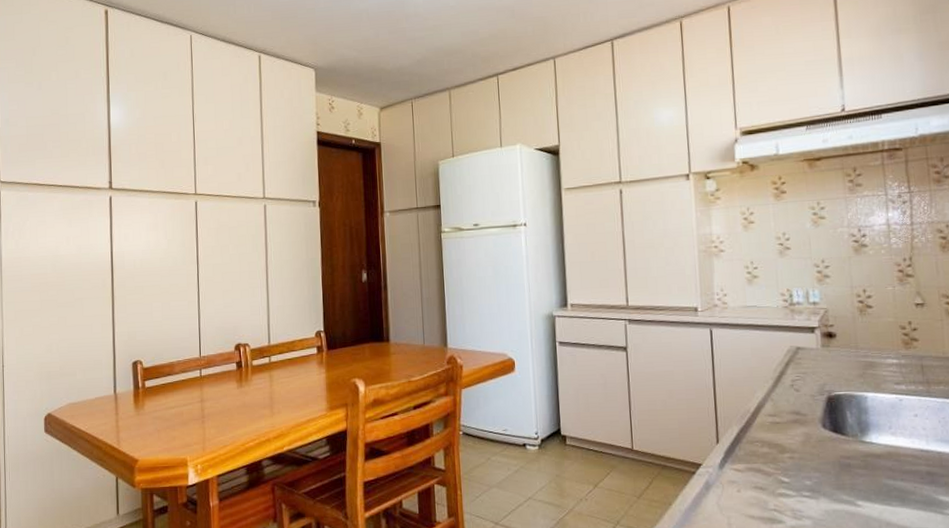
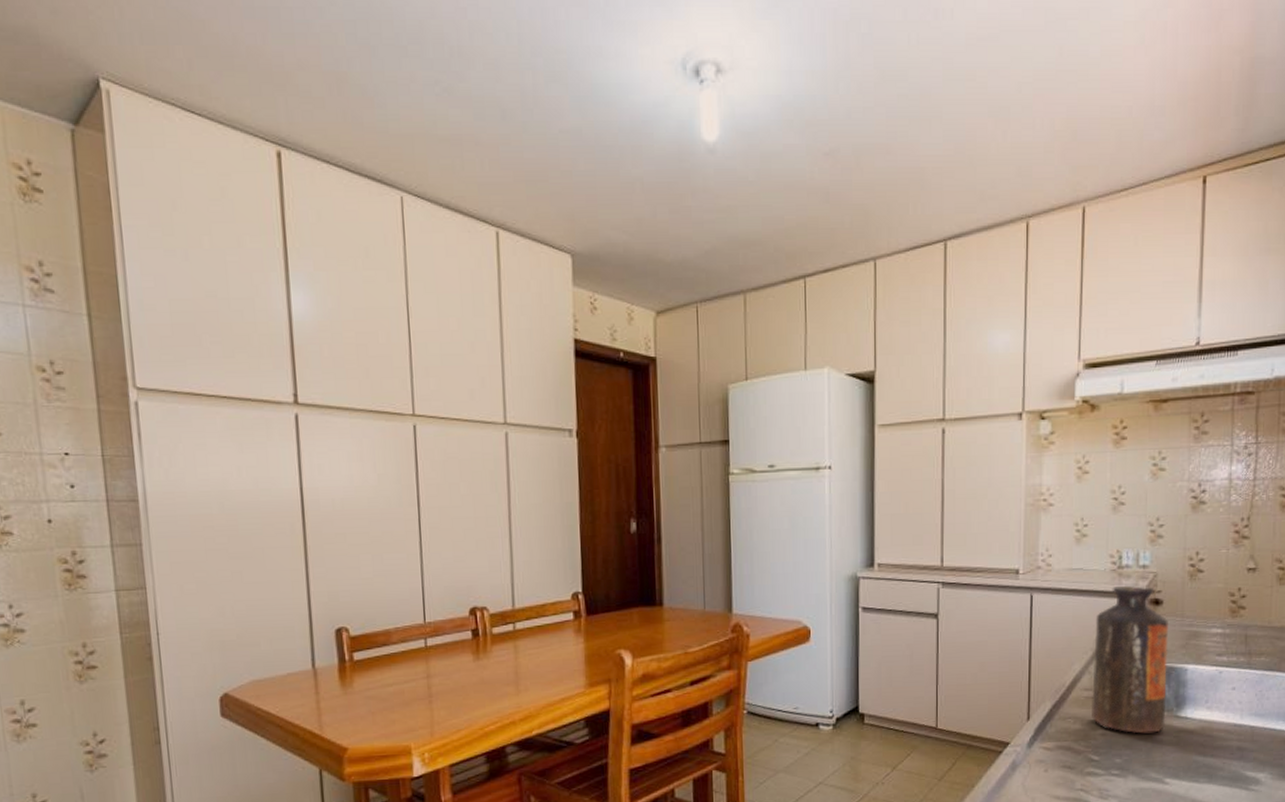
bottle: none [773,320,852,458] -> present [1091,585,1169,734]

